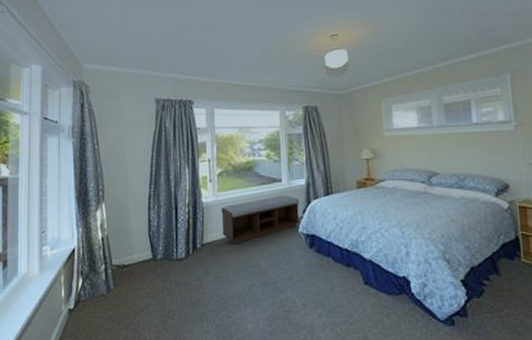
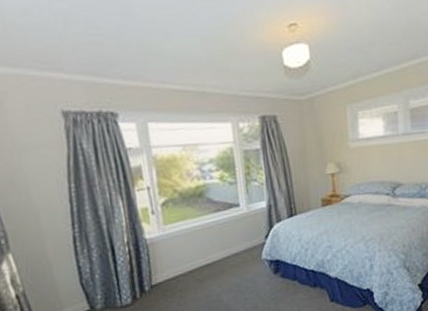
bench: present [221,195,299,244] -> none [170,220,262,281]

